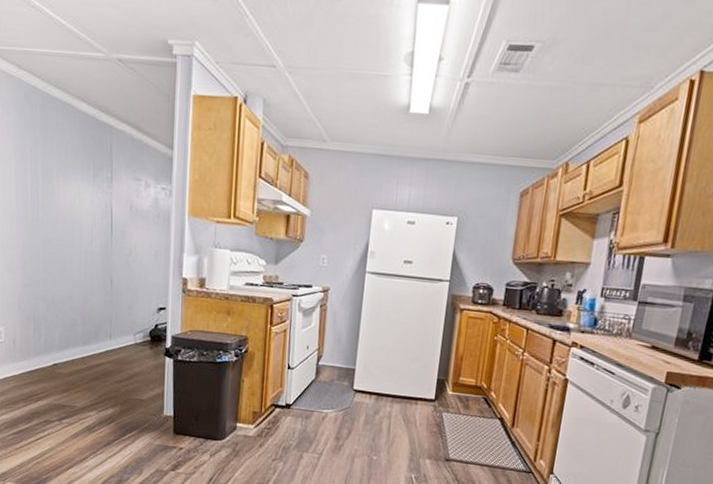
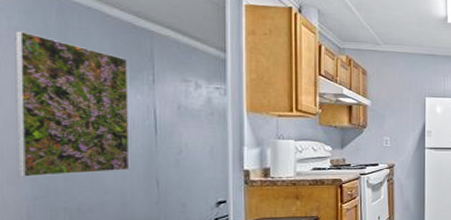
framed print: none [12,127,92,268] -> present [15,31,130,177]

